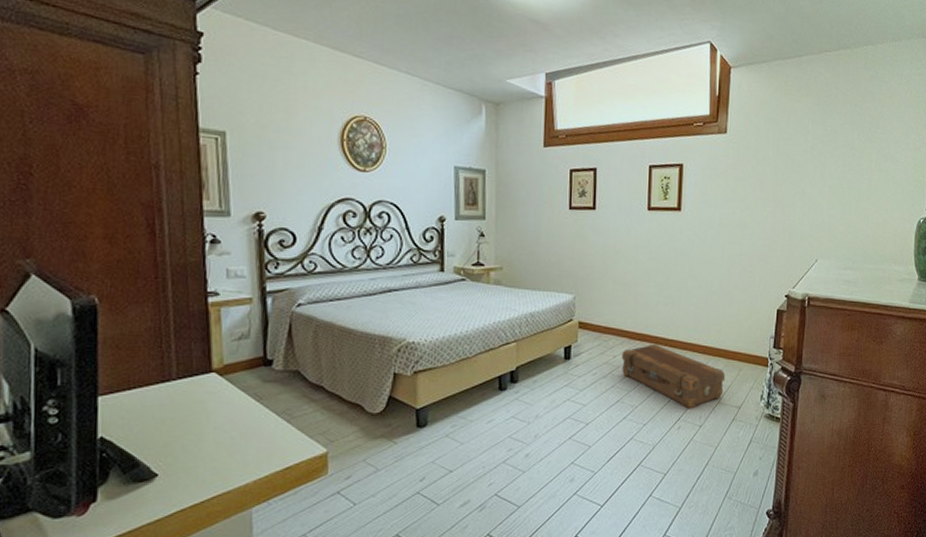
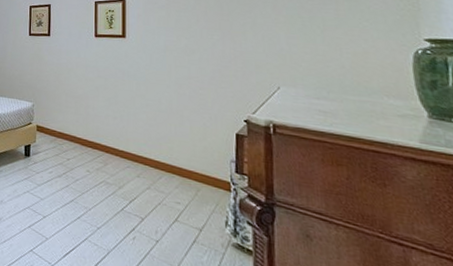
suitcase: present [621,343,726,408] -> none [74,152,182,221]

